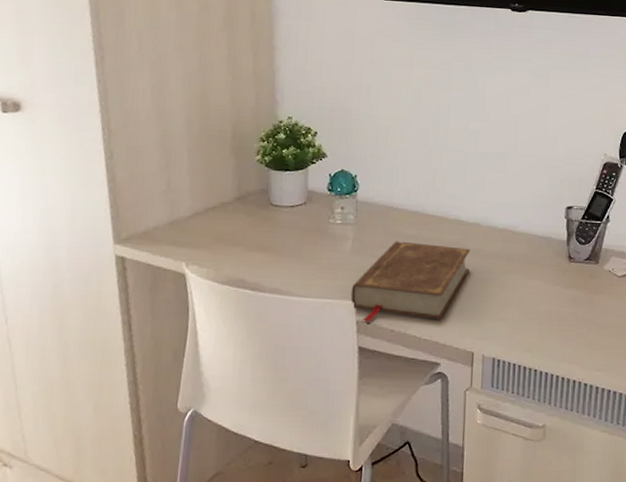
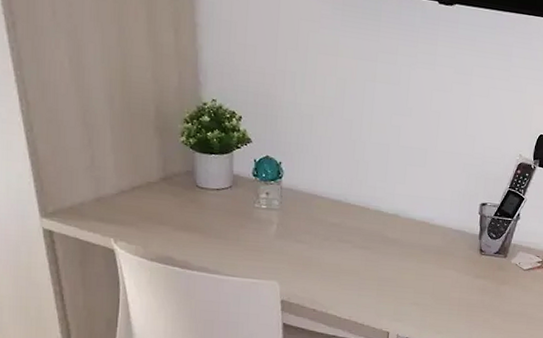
book: present [350,241,471,323] -> none [275,227,390,302]

